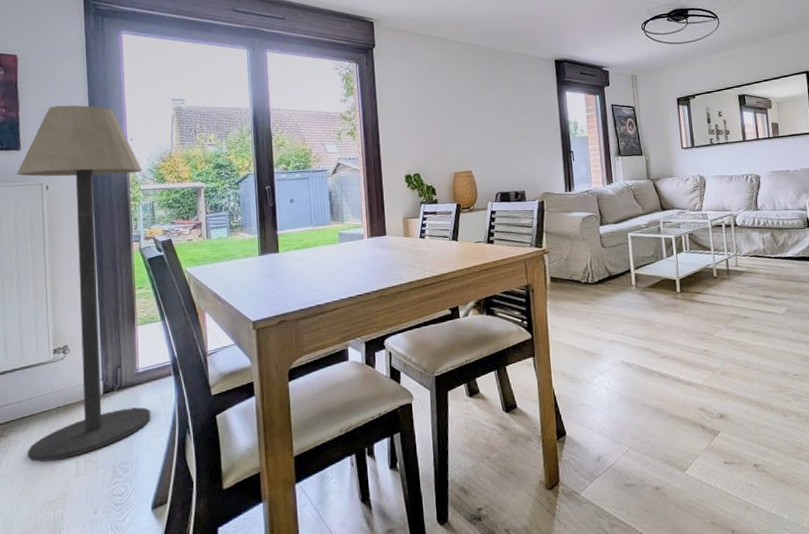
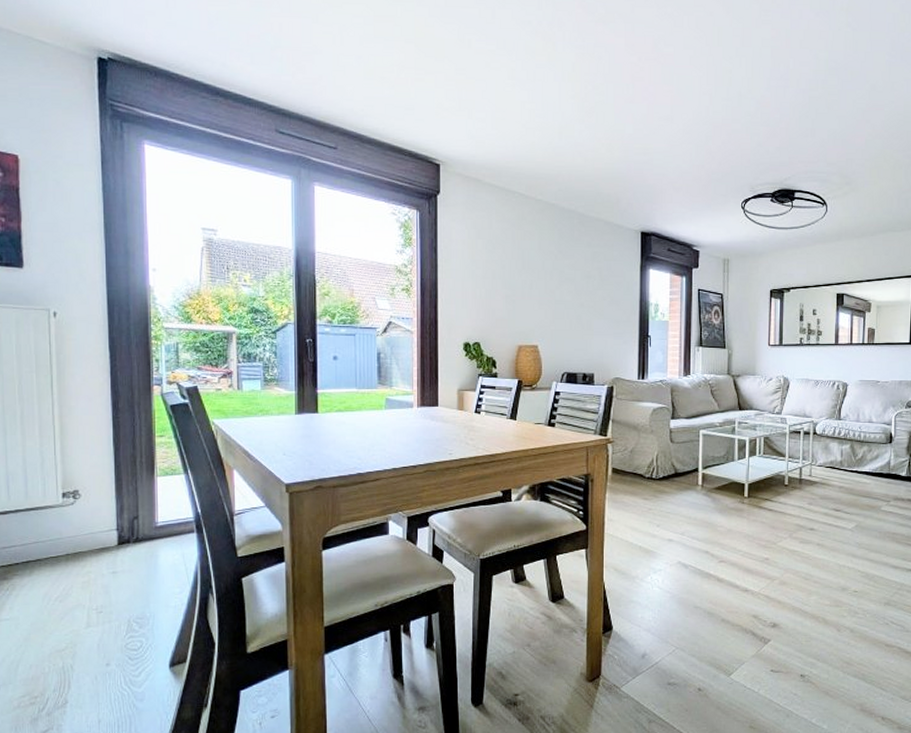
floor lamp: present [17,105,151,462] -> none [19,221,171,609]

